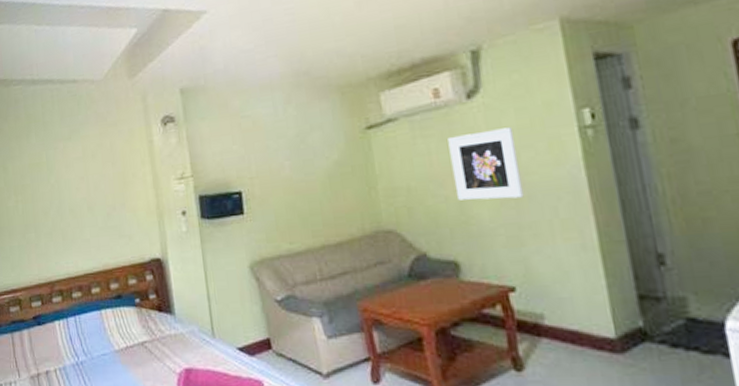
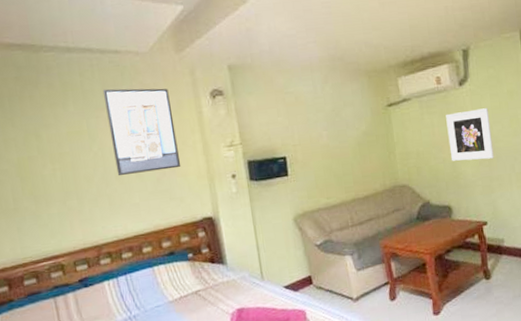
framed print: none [61,116,131,210] -> present [102,88,181,176]

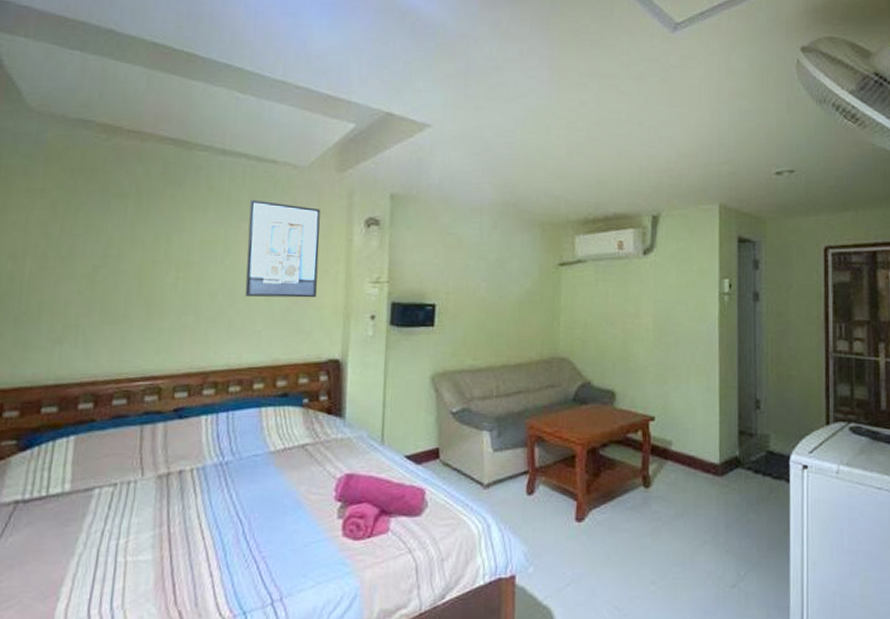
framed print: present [446,108,494,161] -> none [622,284,673,343]

